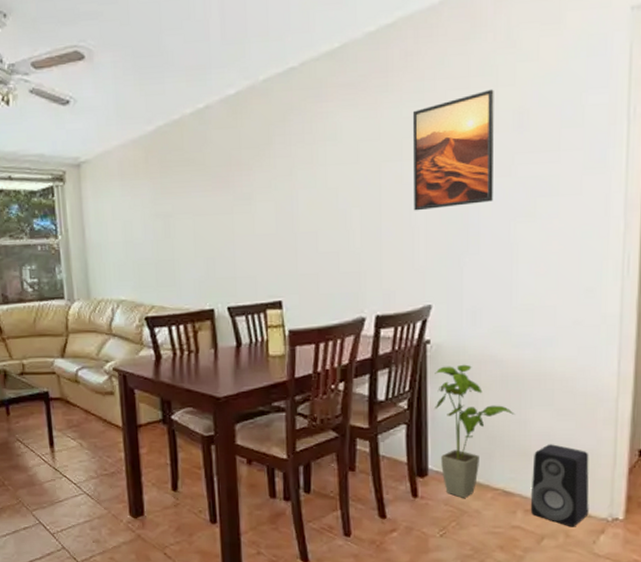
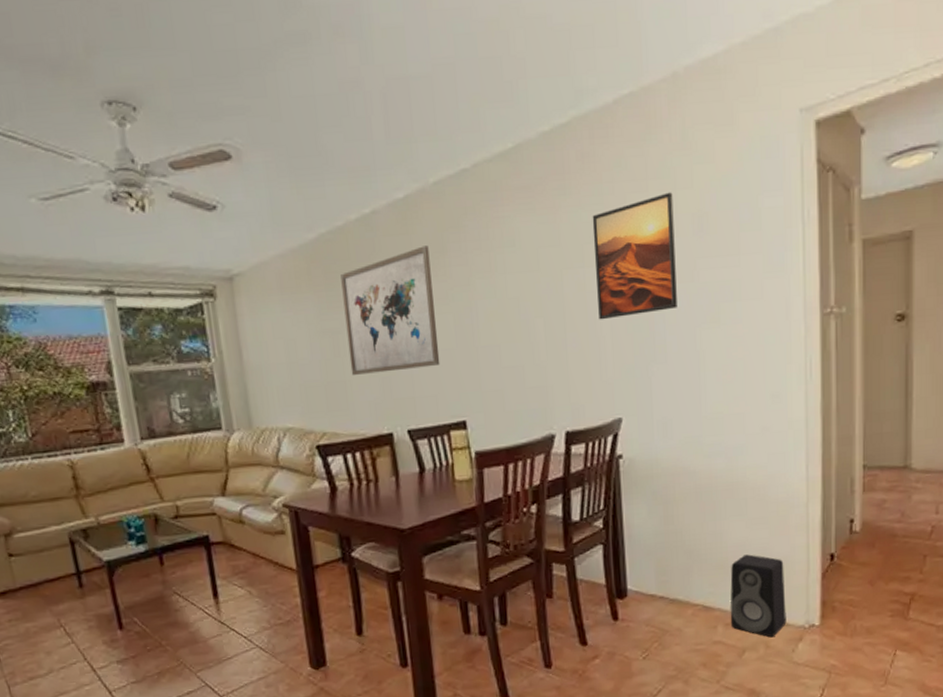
wall art: none [174,138,261,255] -> present [341,245,440,375]
house plant: present [435,364,516,498] -> none [629,477,711,617]

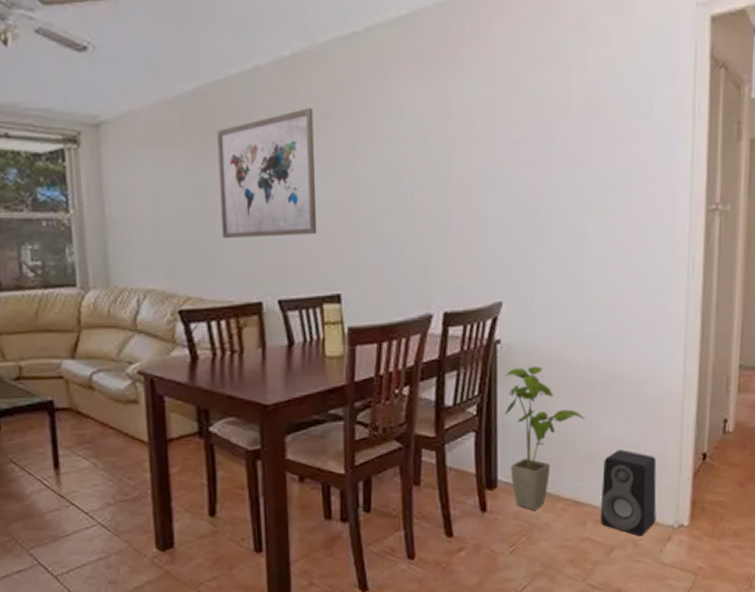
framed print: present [592,192,677,320] -> none [484,75,566,199]
house plant: none [629,477,711,617] -> present [505,366,586,510]

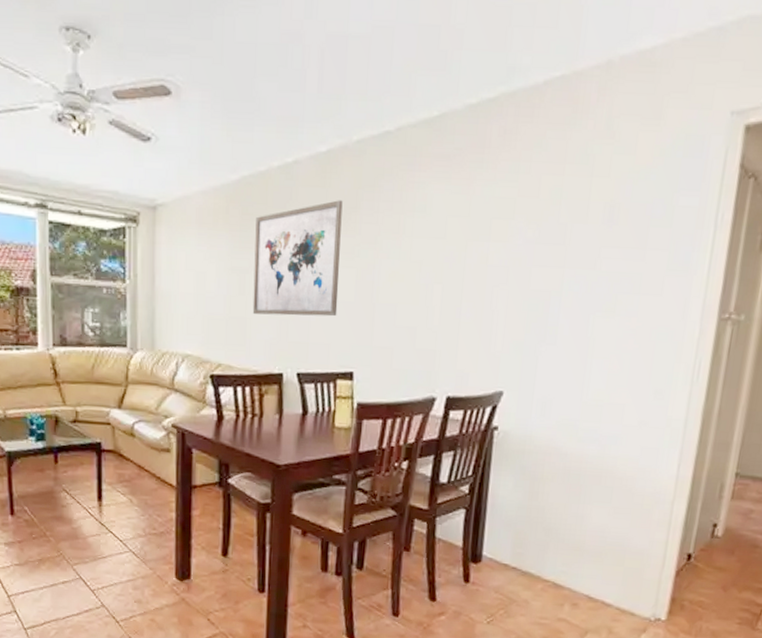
house plant: present [505,366,586,510] -> none [495,454,574,587]
speaker: present [600,449,657,536] -> none [577,541,640,624]

